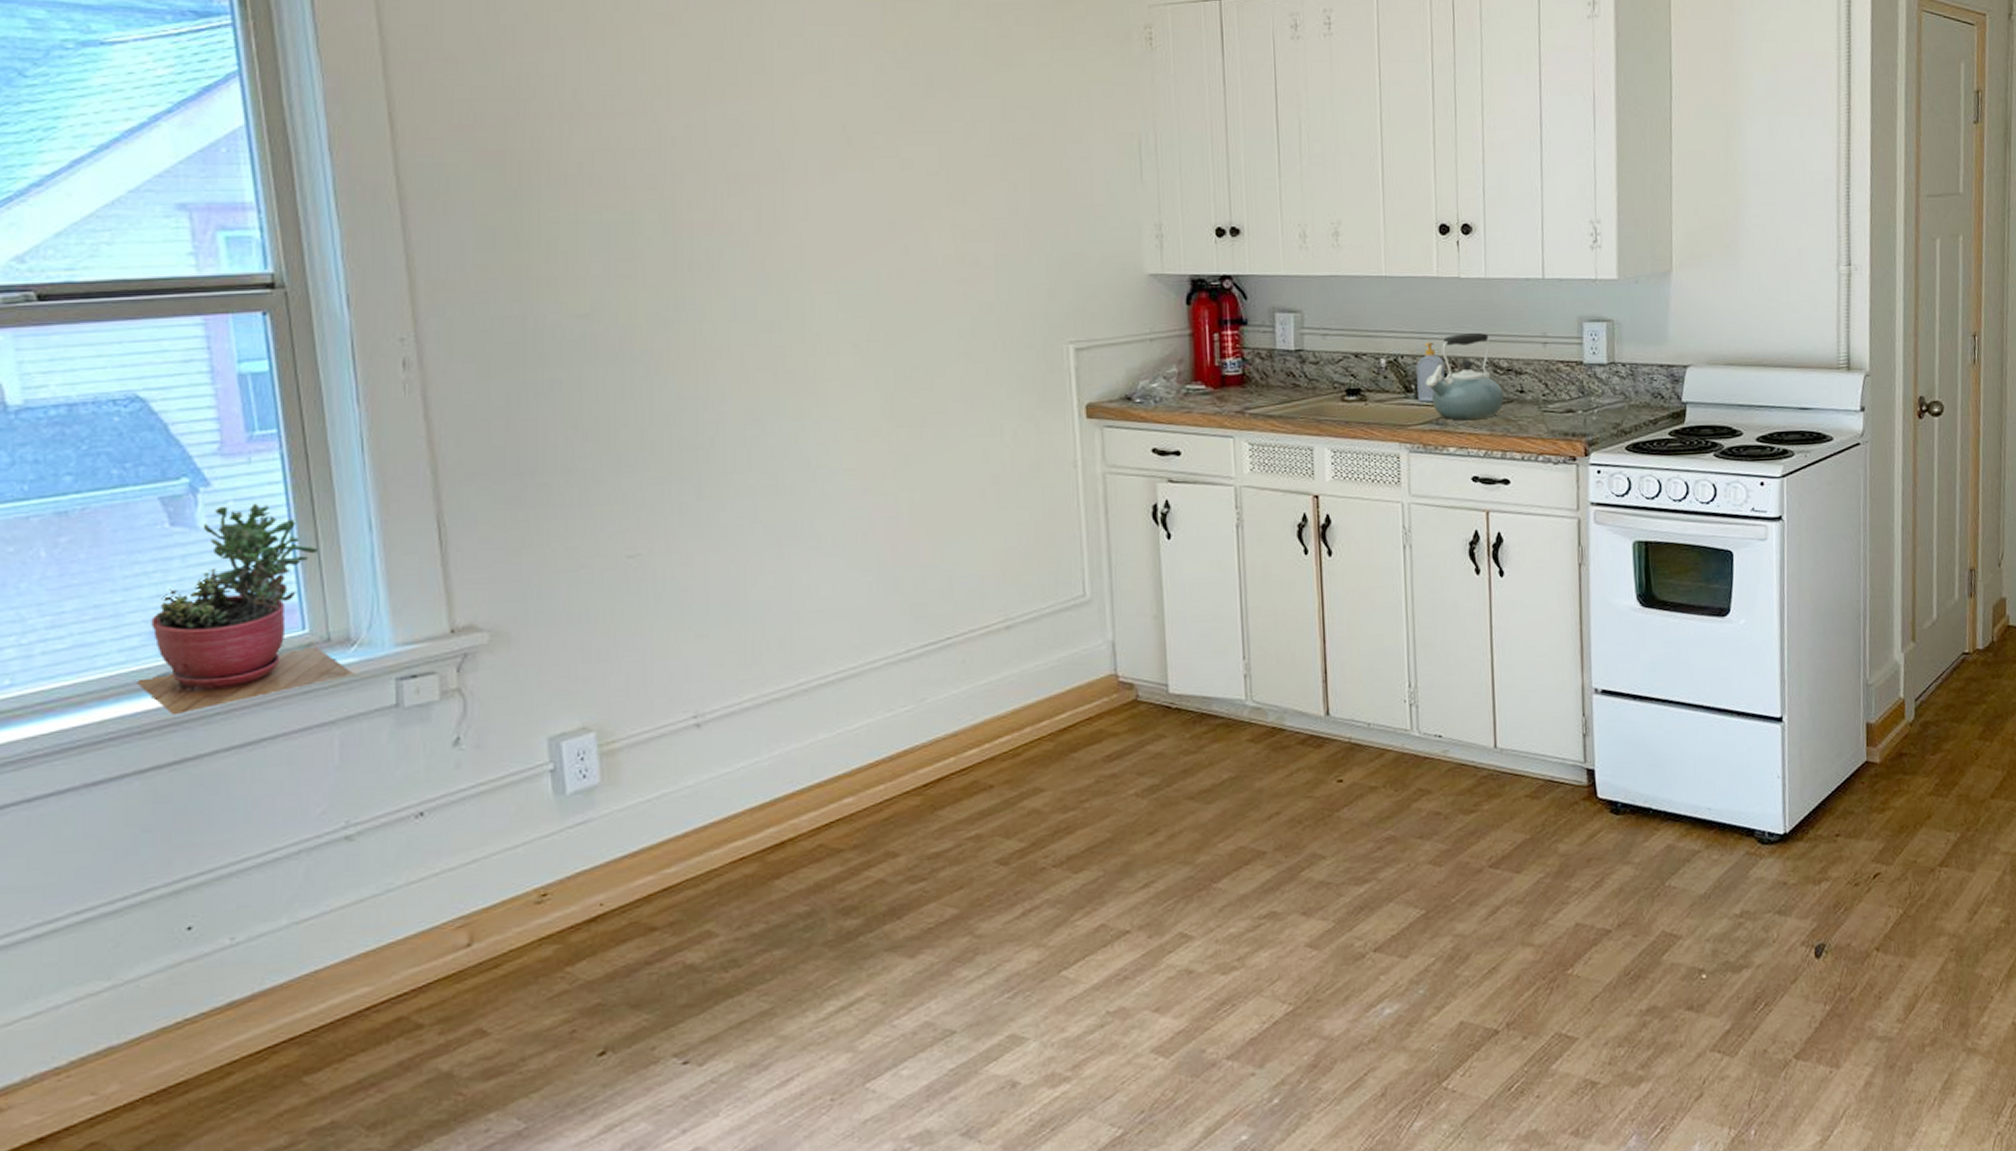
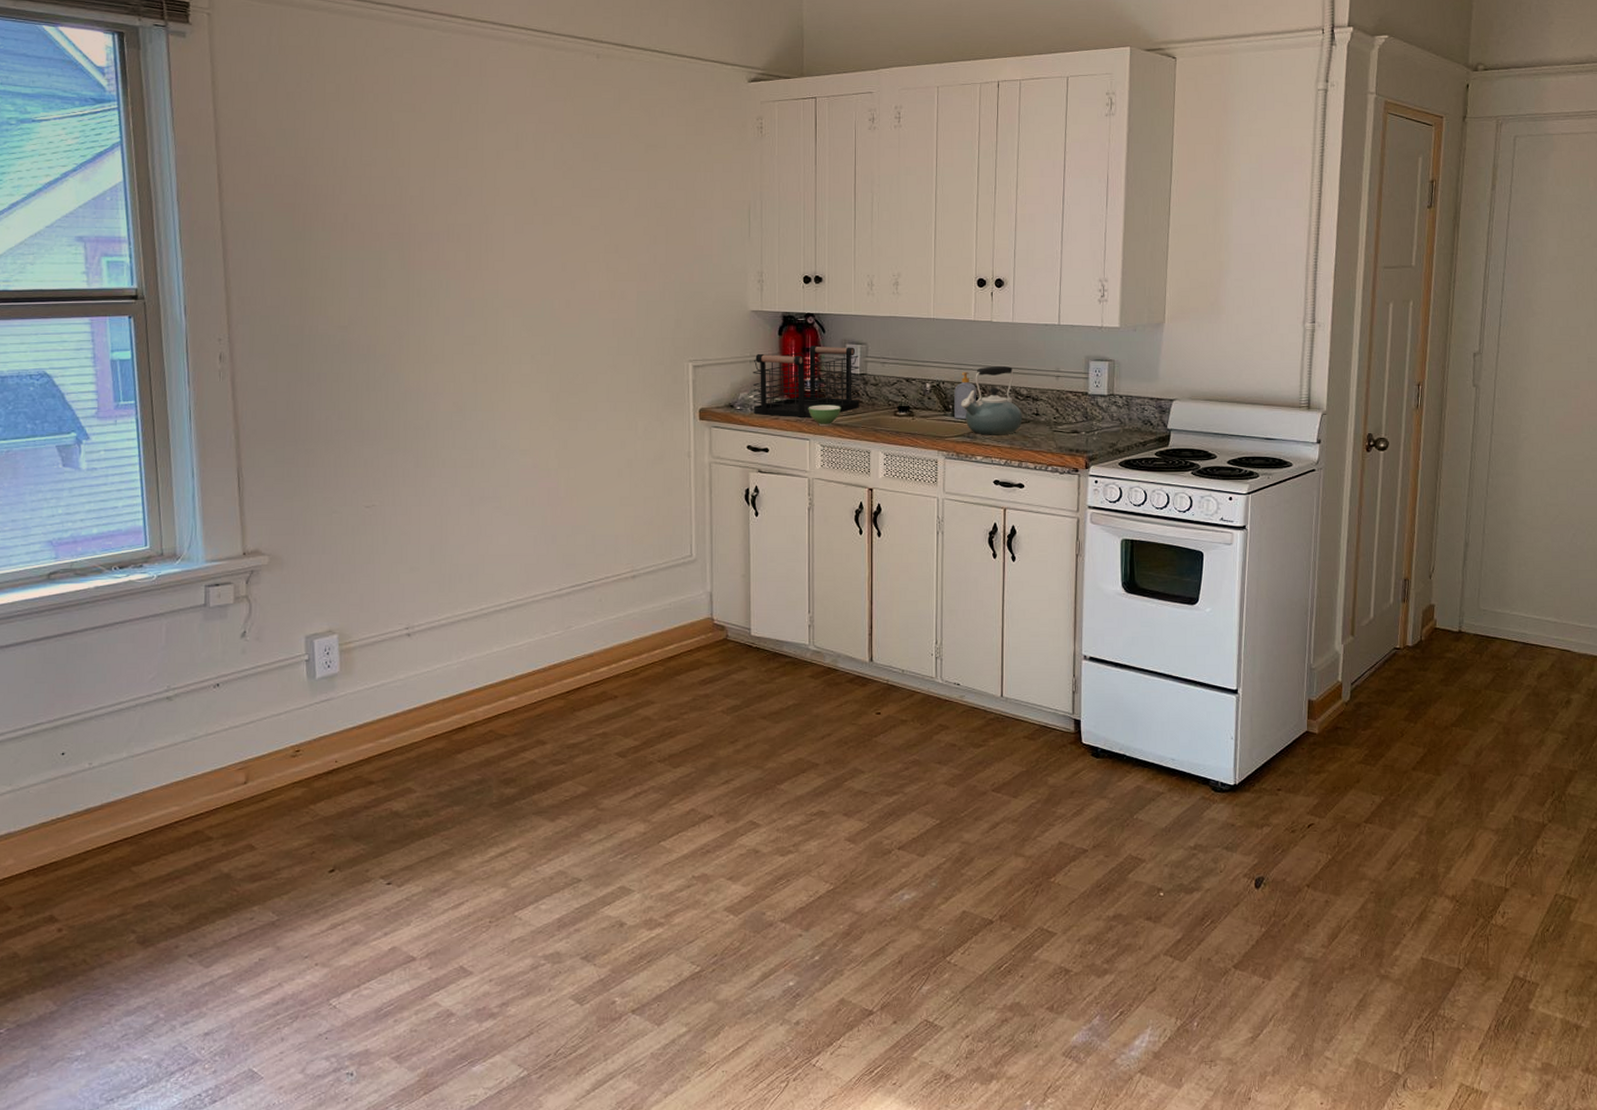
succulent plant: present [133,503,355,716] -> none [34,453,178,602]
dish rack: none [1154,316,1296,410] -> present [753,345,859,419]
bowl: none [1229,391,1274,420] -> present [808,405,842,427]

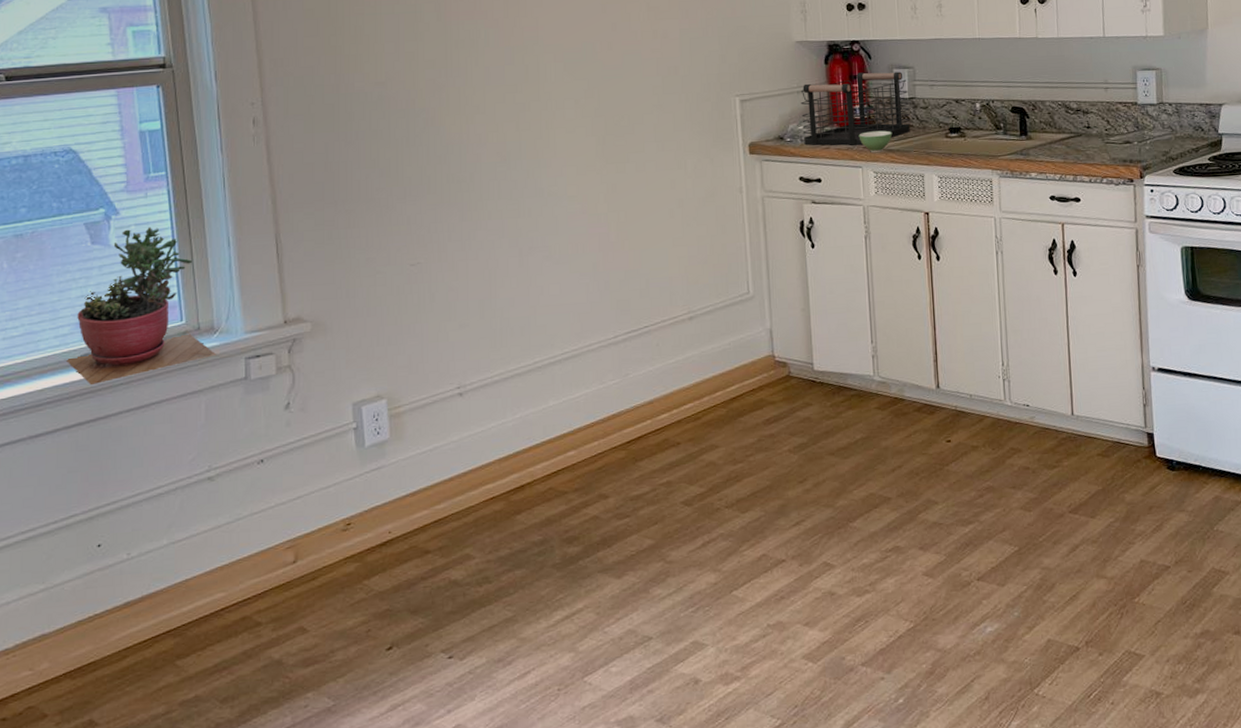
succulent plant: none [34,453,178,602] -> present [64,227,217,386]
soap bottle: present [954,372,976,419] -> none [1004,89,1027,137]
kettle: present [960,366,1022,435] -> none [1011,81,1074,152]

